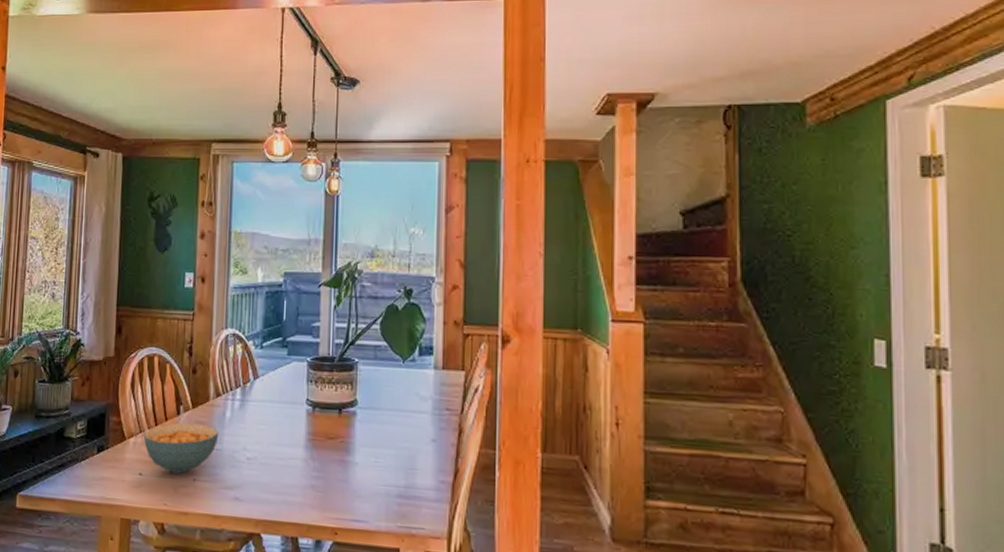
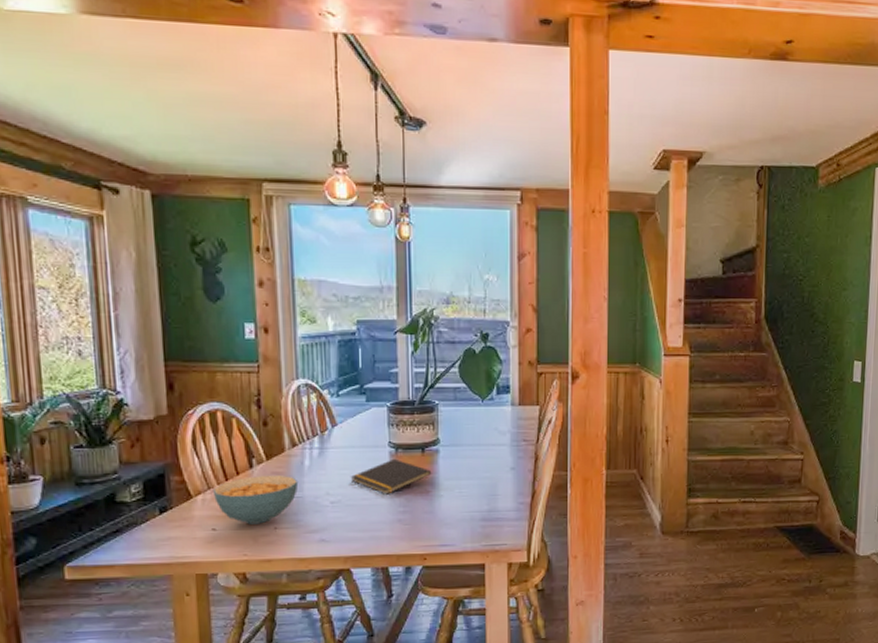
notepad: none [267,417,348,456] -> present [350,458,432,495]

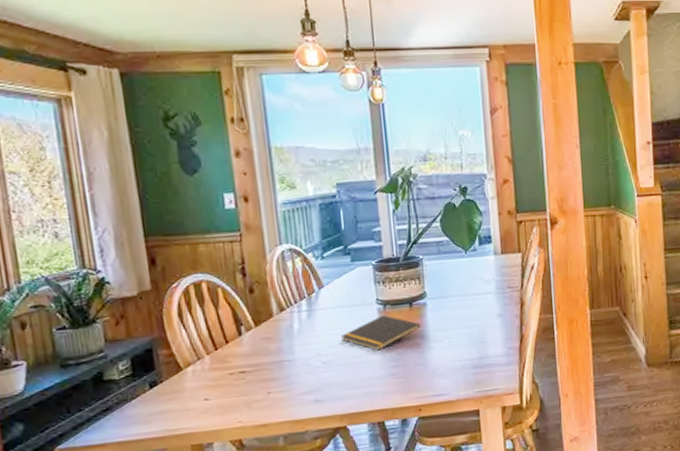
cereal bowl: present [212,476,299,525] -> none [202,340,289,392]

